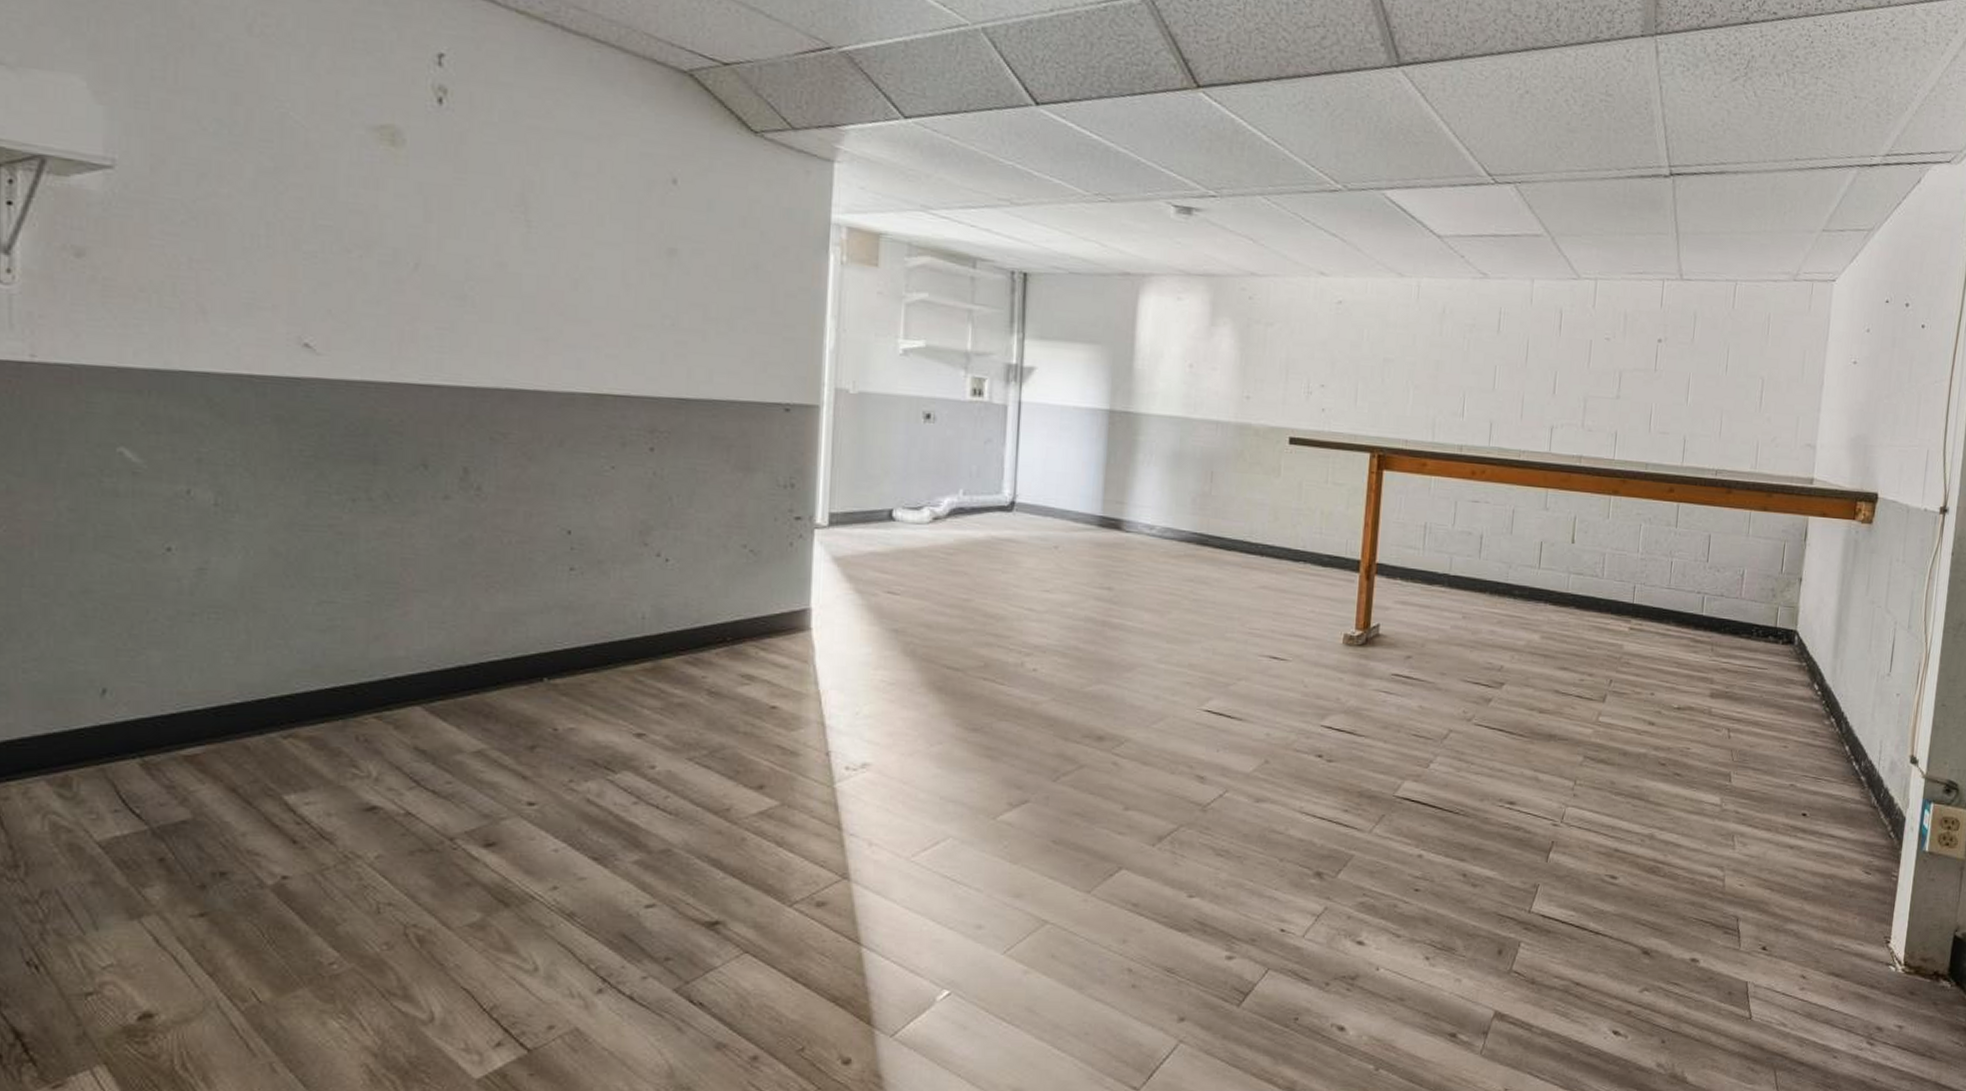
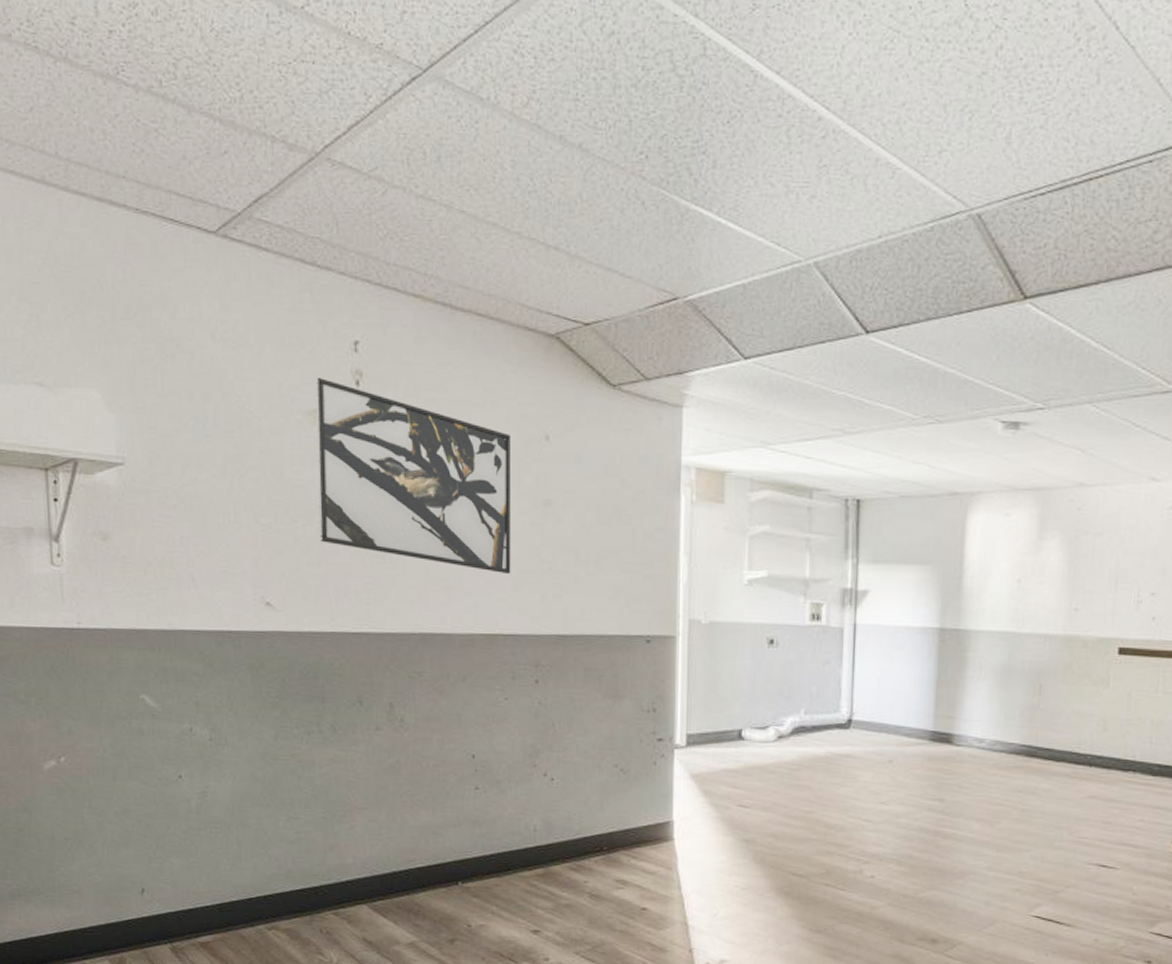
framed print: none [381,90,630,328] -> present [315,378,511,575]

